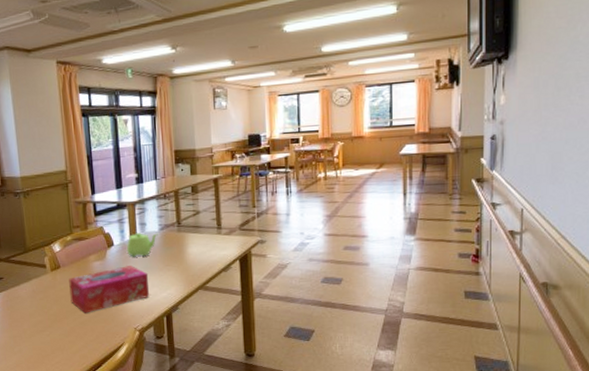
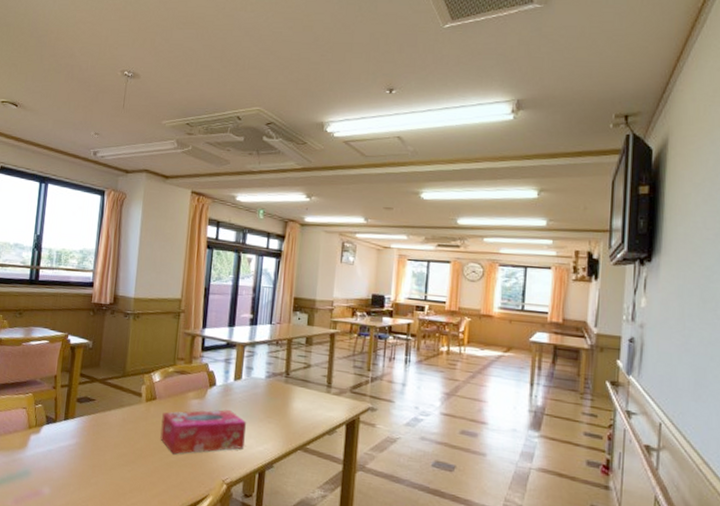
teapot: present [127,233,158,257] -> none [229,376,264,403]

